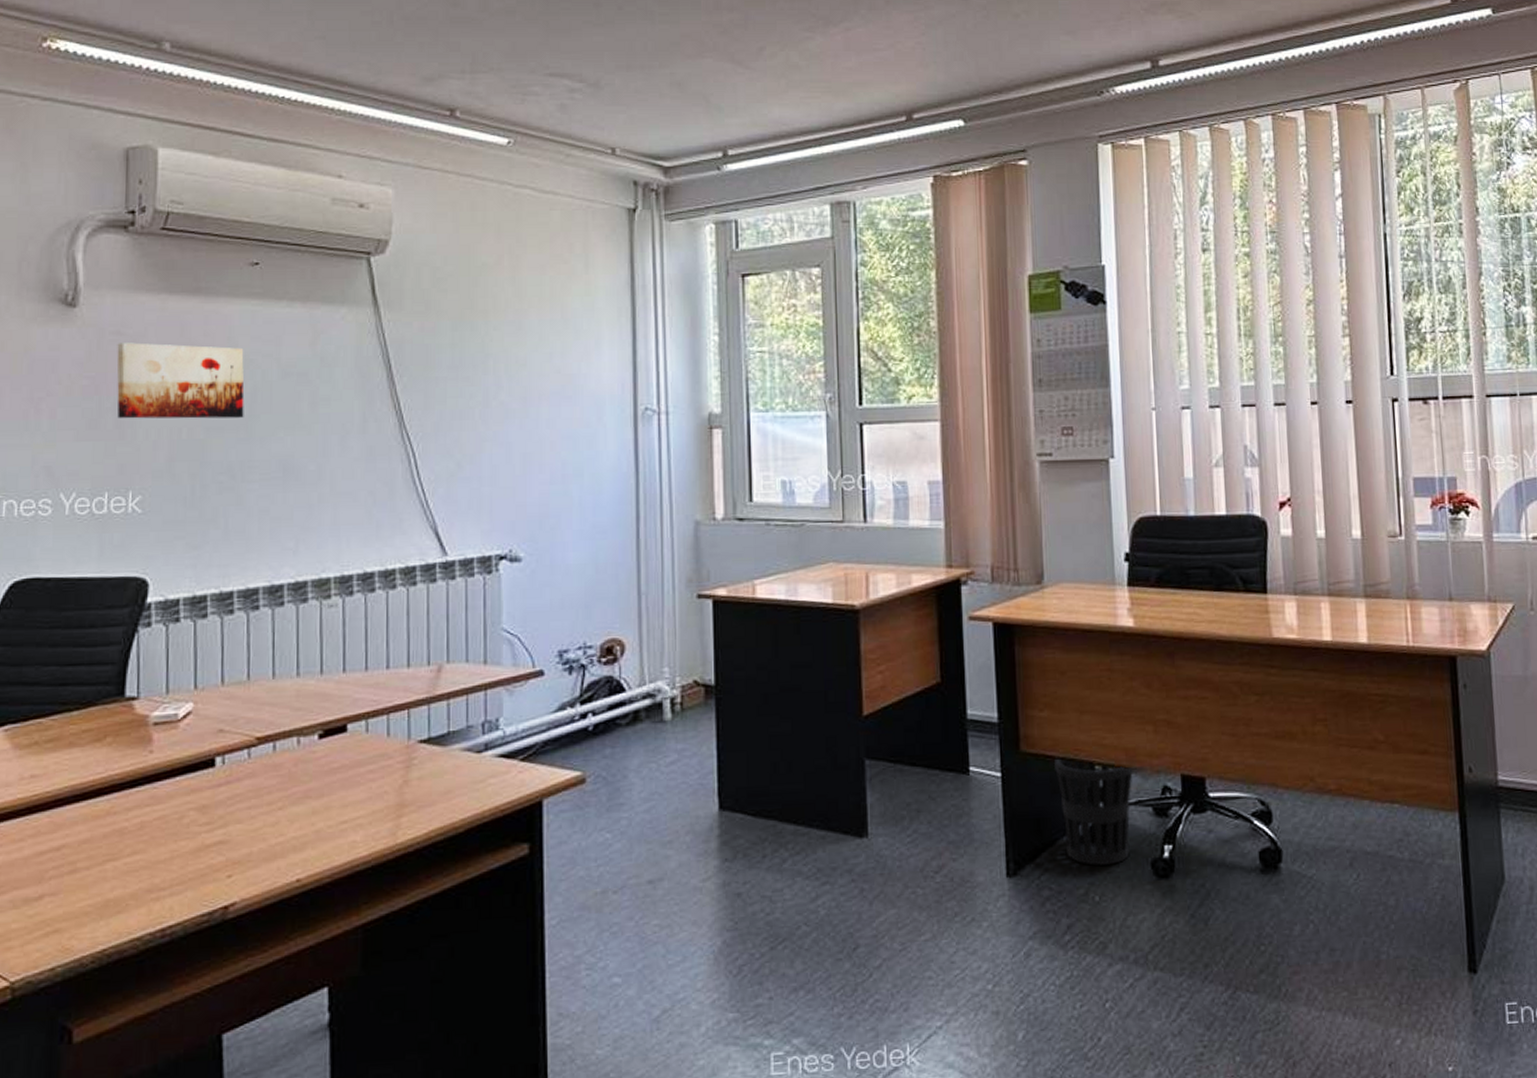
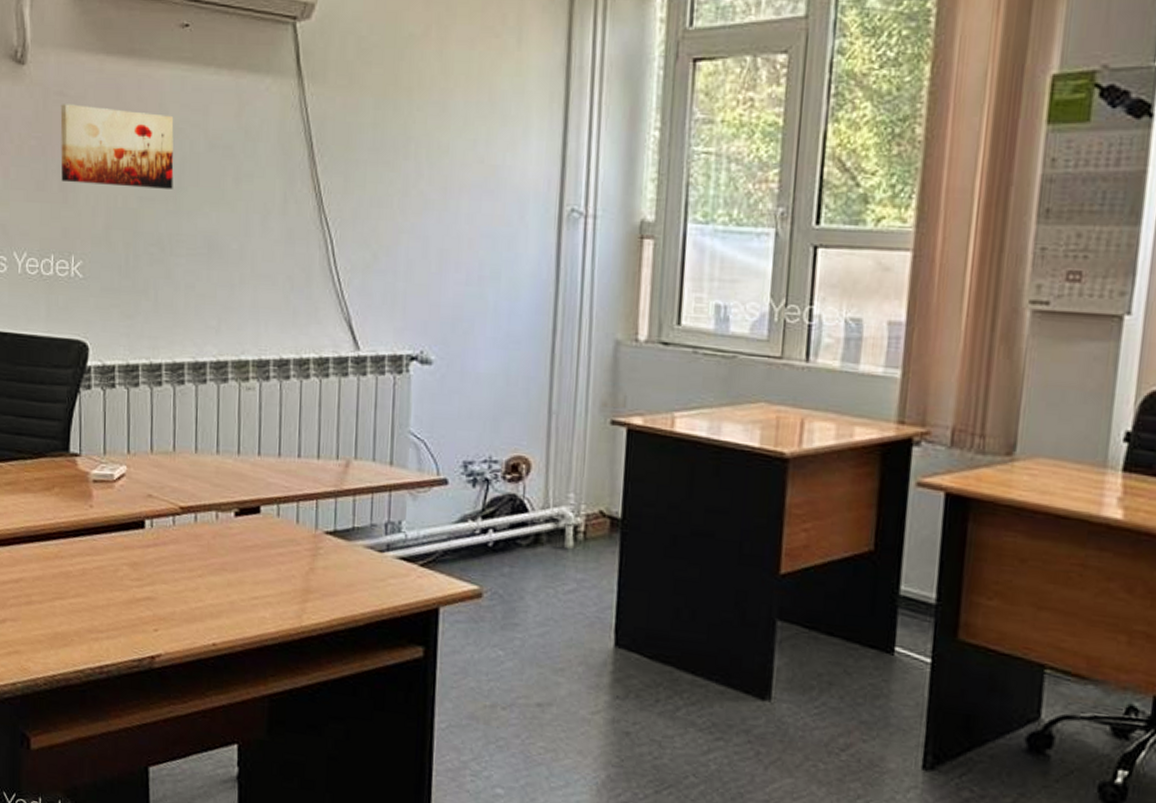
wastebasket: present [1054,757,1133,866] -> none [996,652,1093,779]

